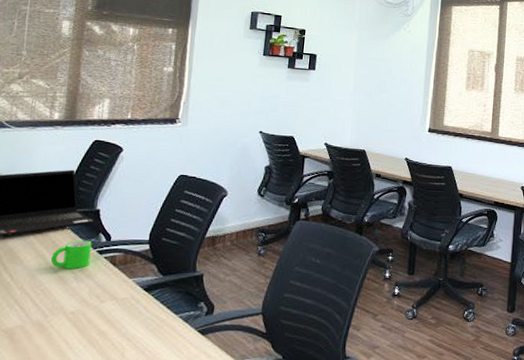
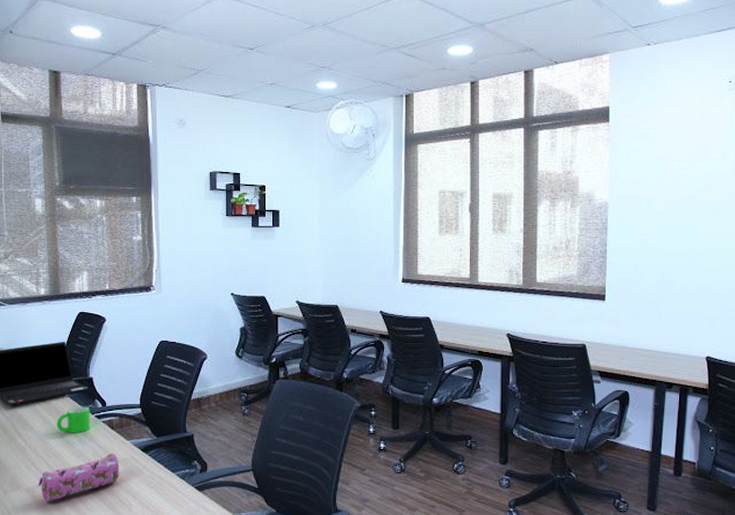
pencil case: none [19,292,117,345] -> present [38,453,119,502]

